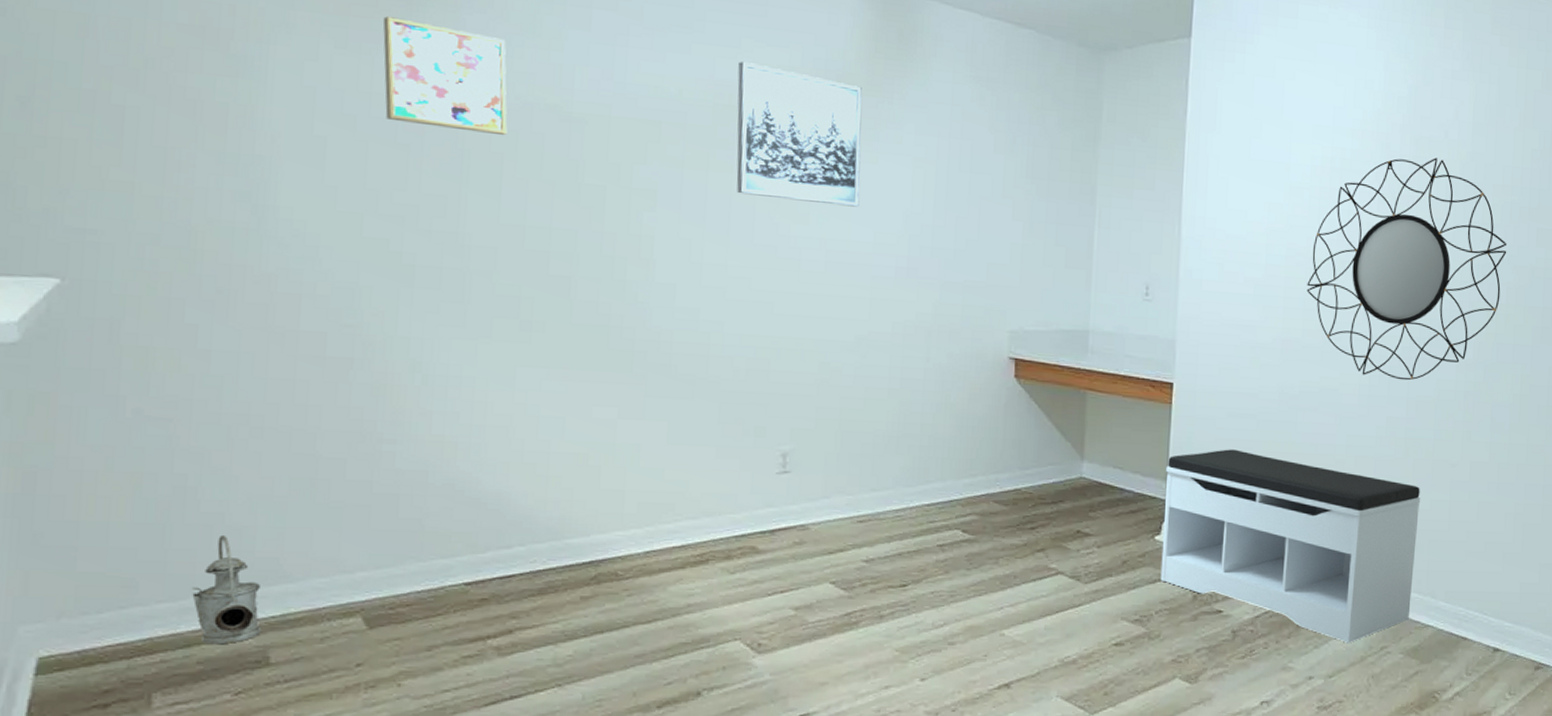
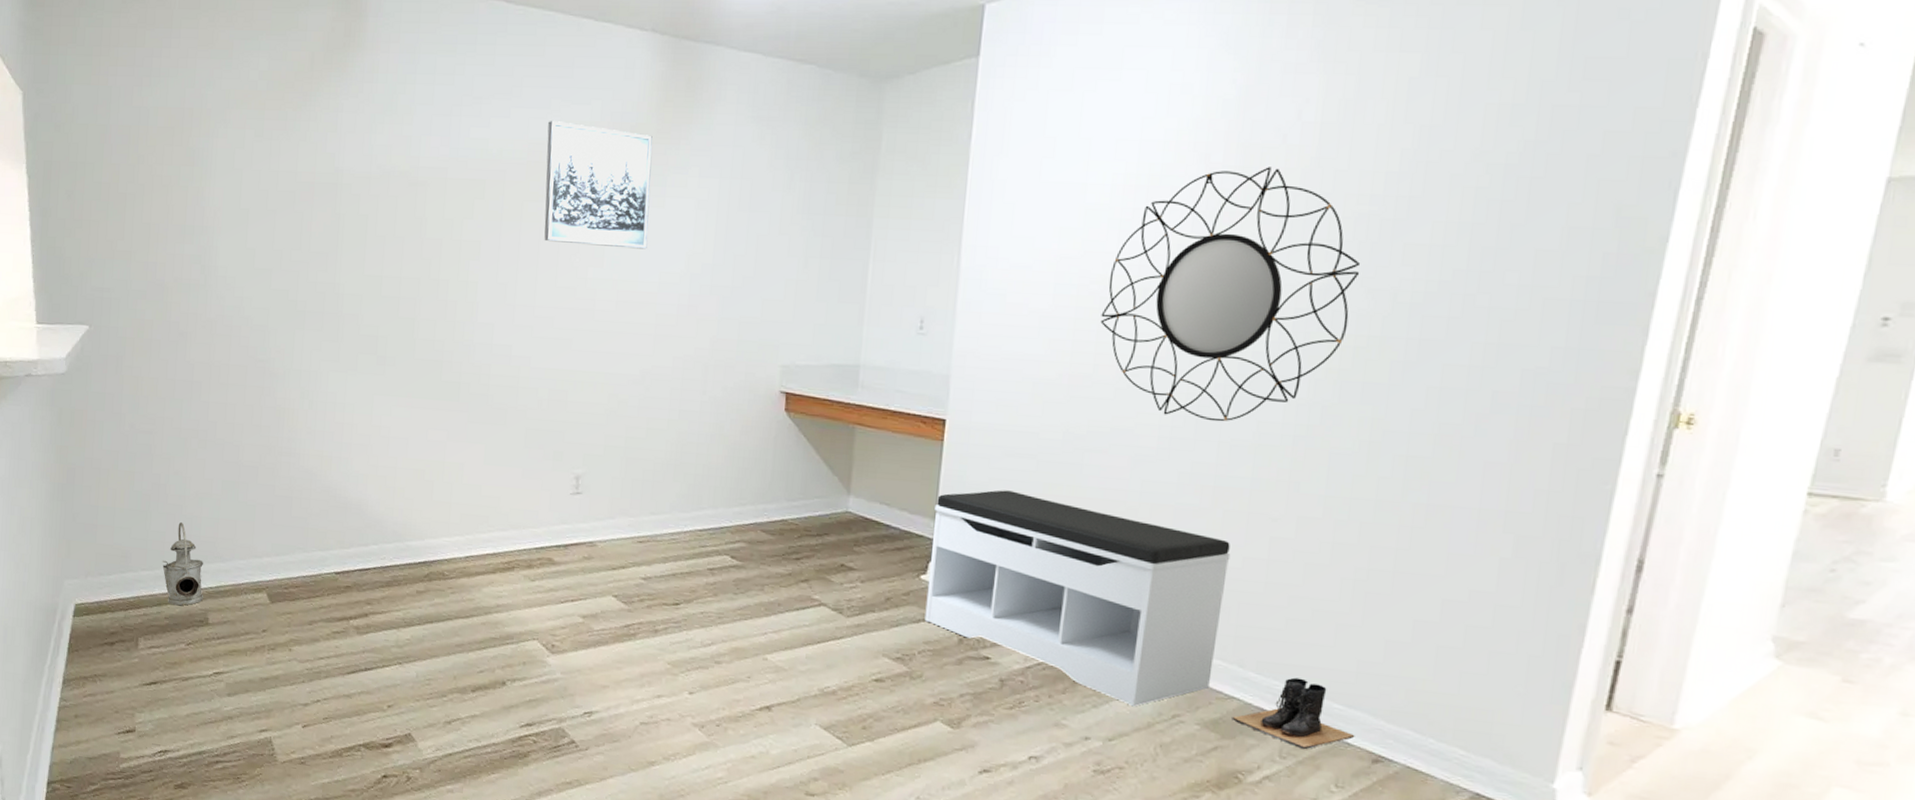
wall art: present [382,16,508,136] -> none [286,107,371,201]
boots: none [1428,602,1522,665] -> present [1232,677,1355,750]

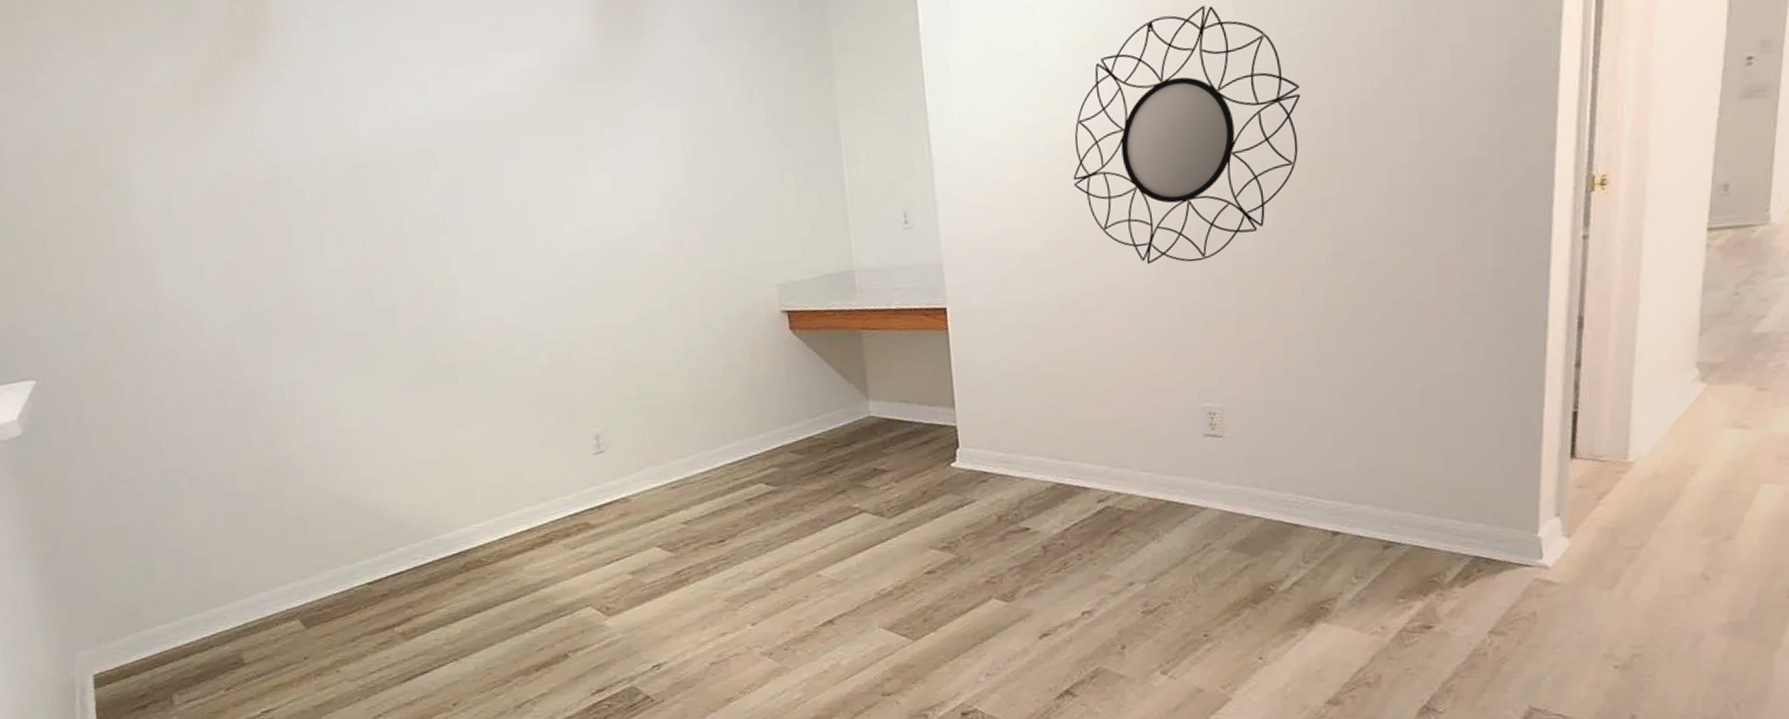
lantern: present [162,521,203,606] -> none [178,566,233,653]
wall art: present [544,120,653,249] -> none [488,72,619,202]
bench: present [924,490,1231,707] -> none [952,364,1232,545]
boots: present [1232,677,1355,750] -> none [1256,486,1365,551]

